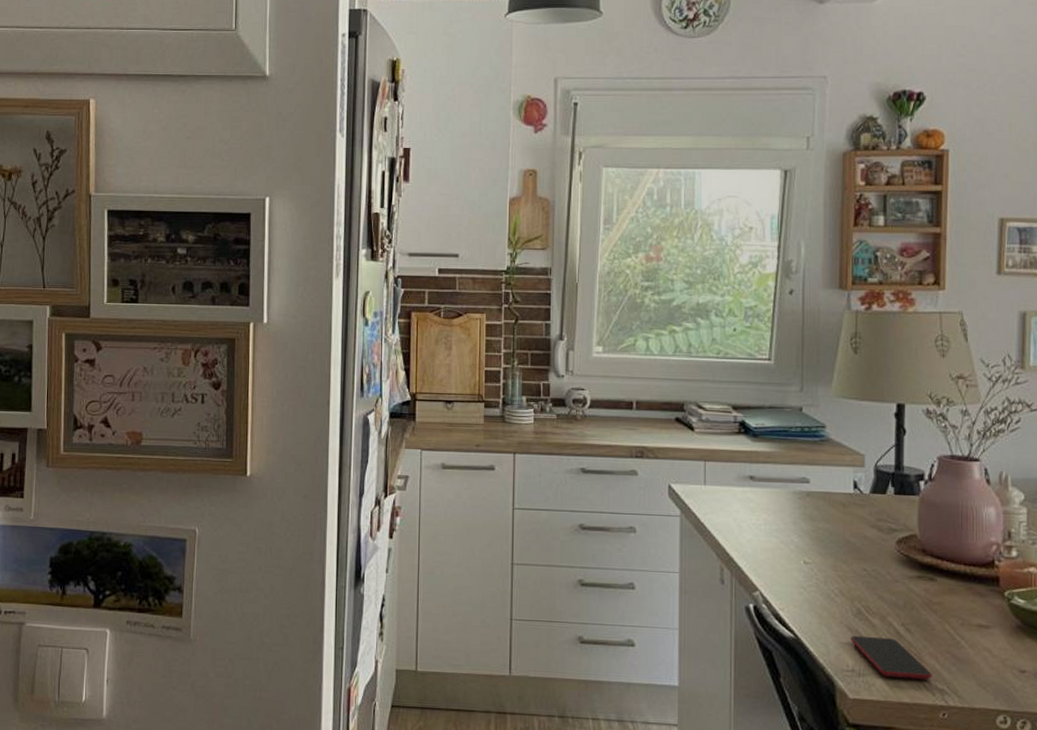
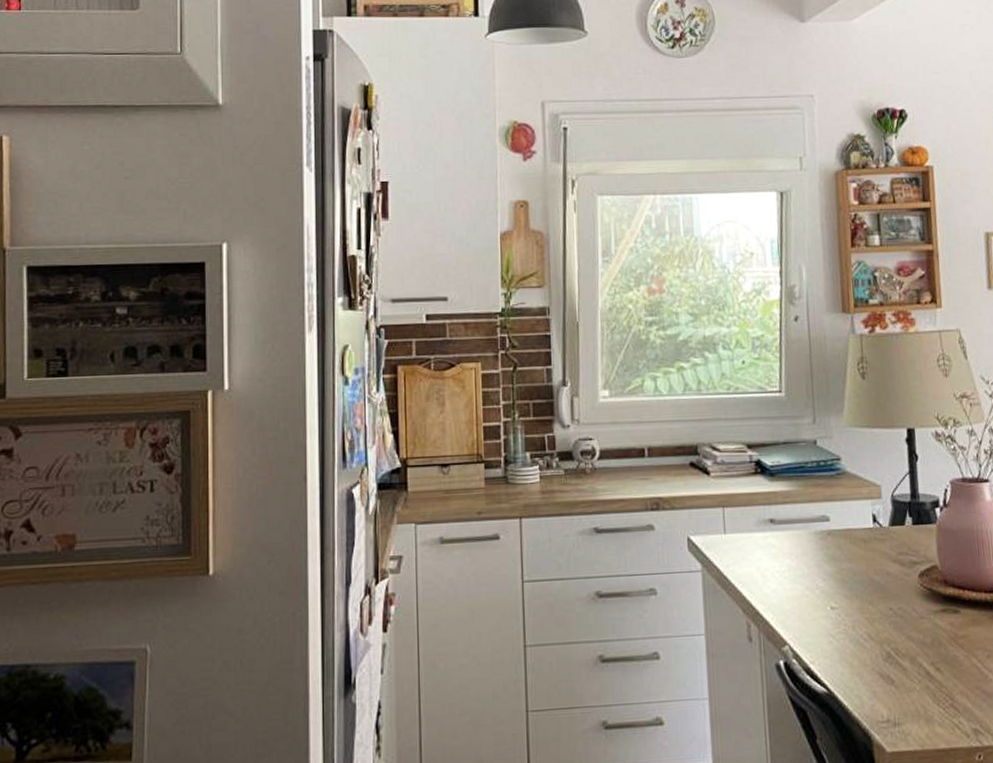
smartphone: present [850,635,932,680] -> none [883,680,965,723]

